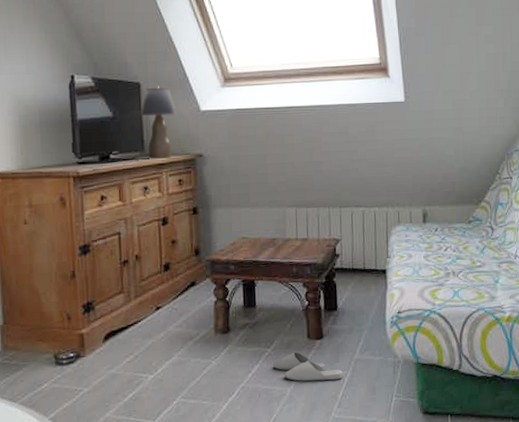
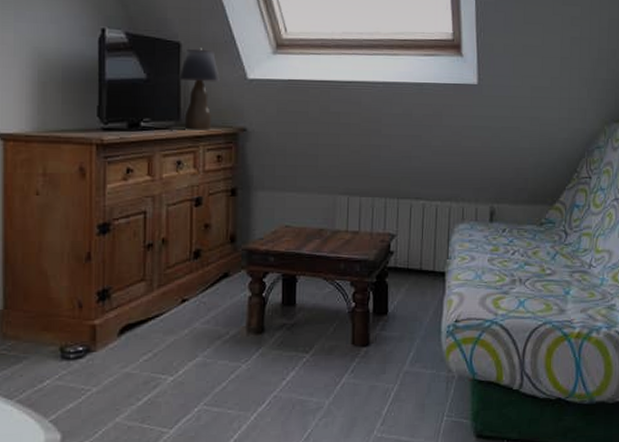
slippers: present [273,351,343,382] -> none [311,359,389,394]

